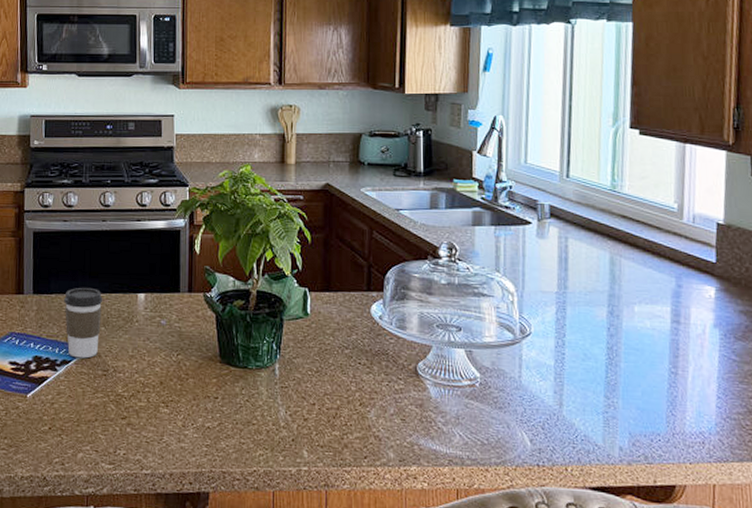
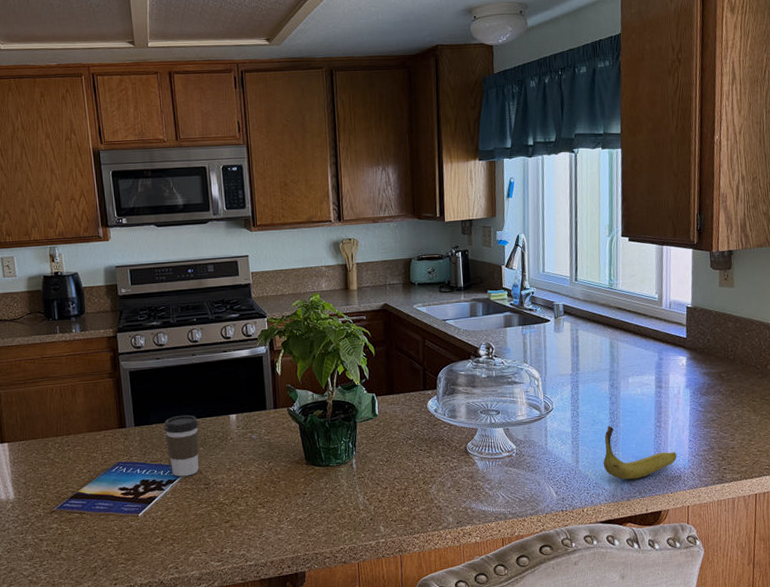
banana: none [595,363,699,439] -> present [603,425,677,480]

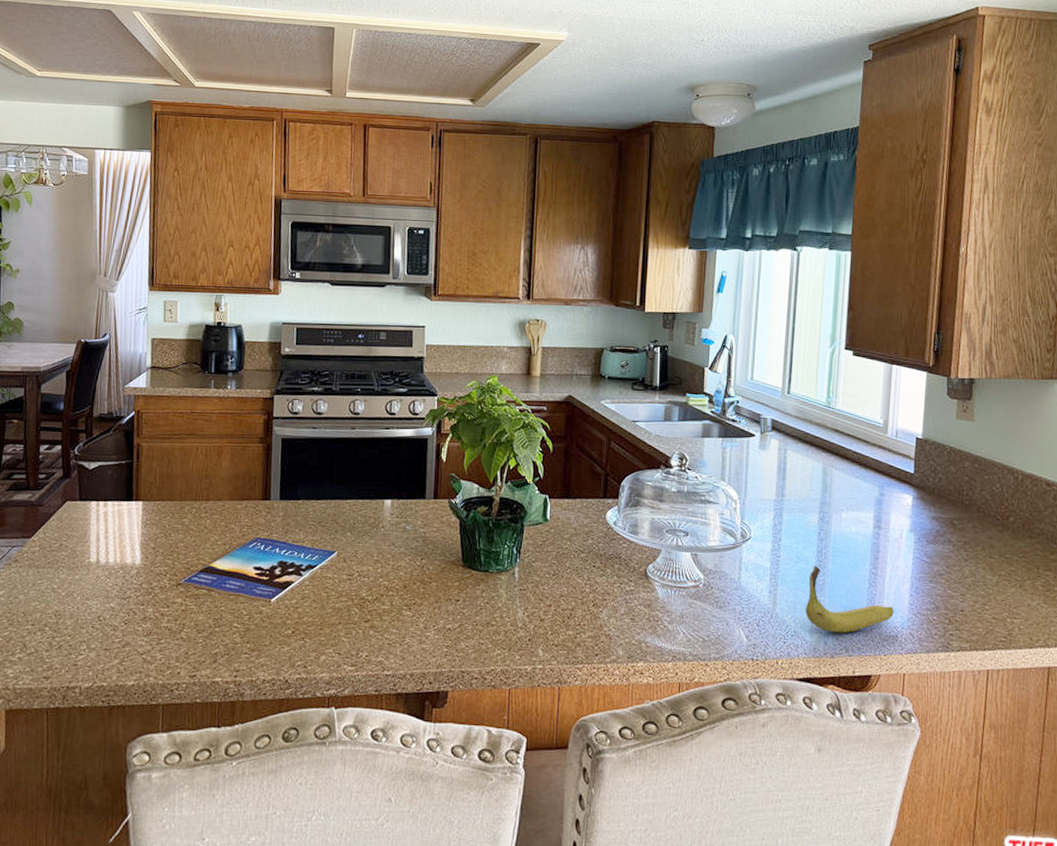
coffee cup: present [164,414,199,477] -> none [311,493,350,563]

